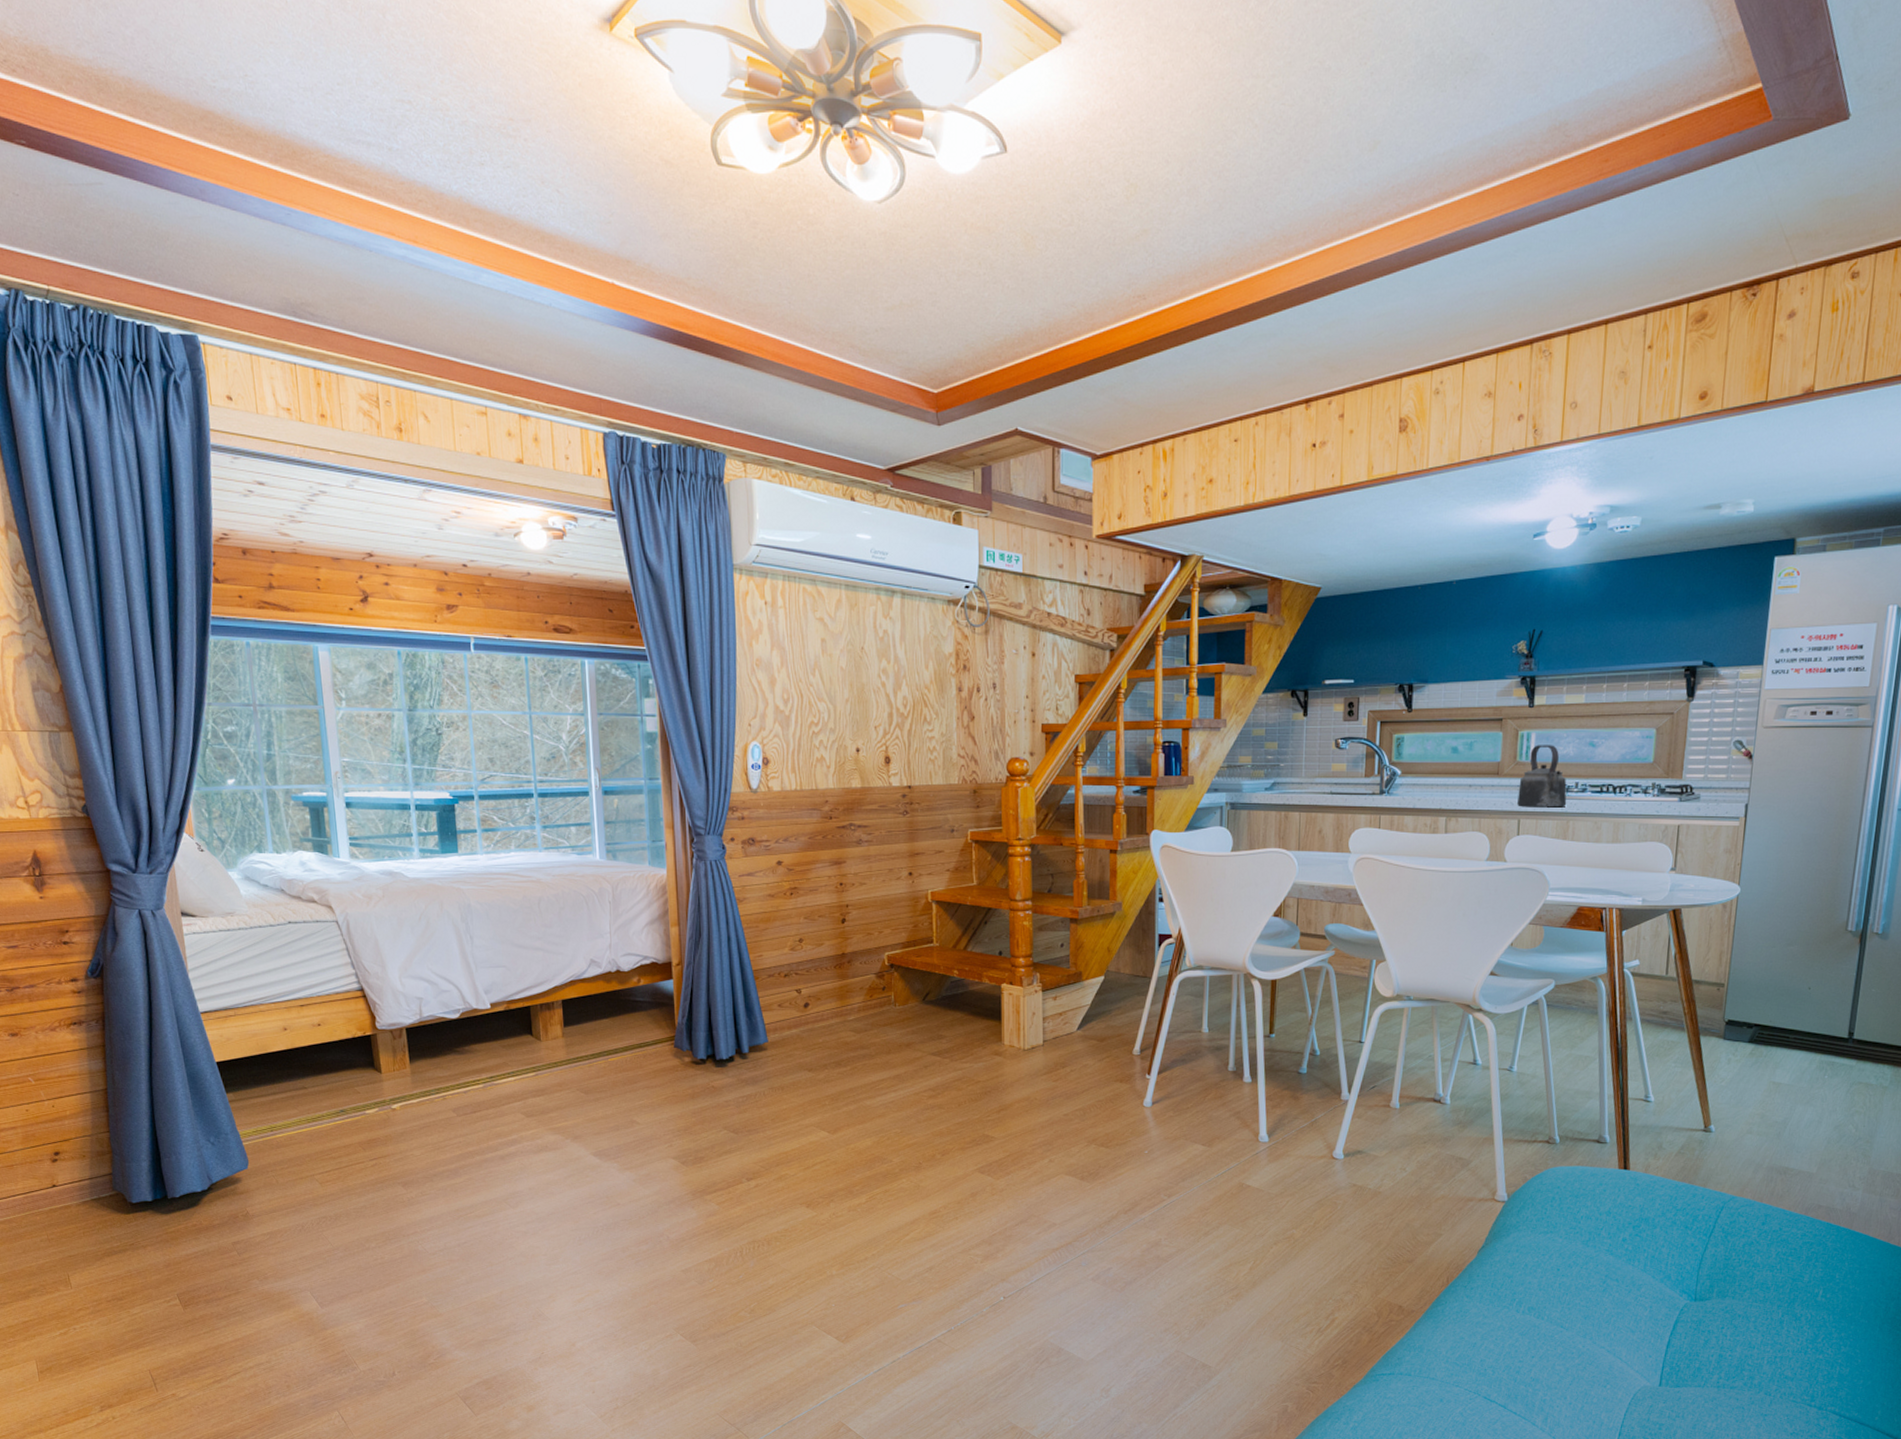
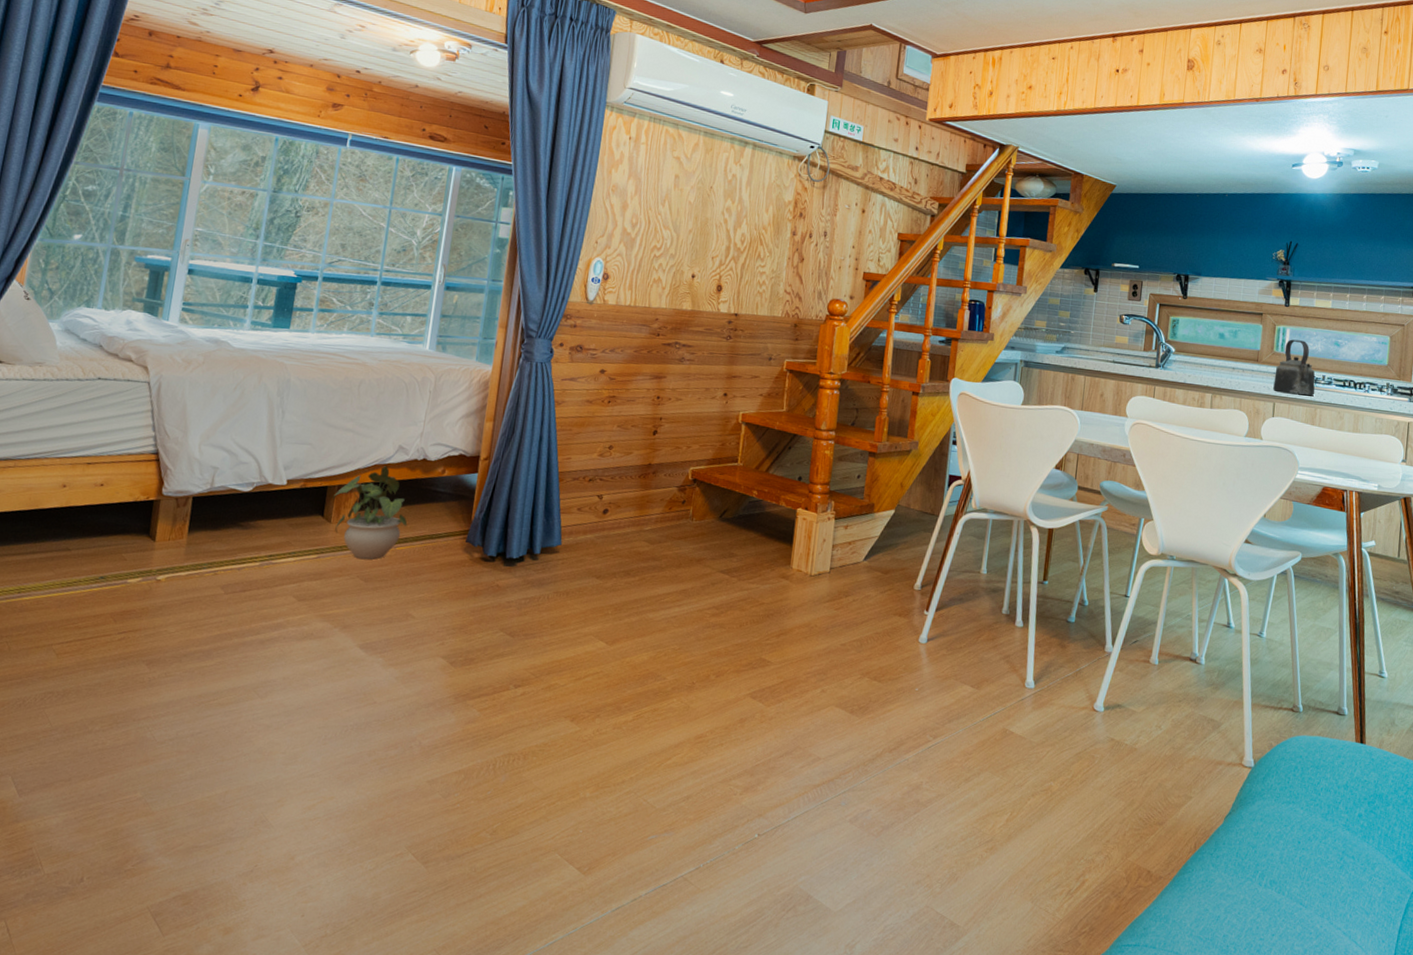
potted plant: none [537,981,614,1073] -> present [332,466,407,560]

